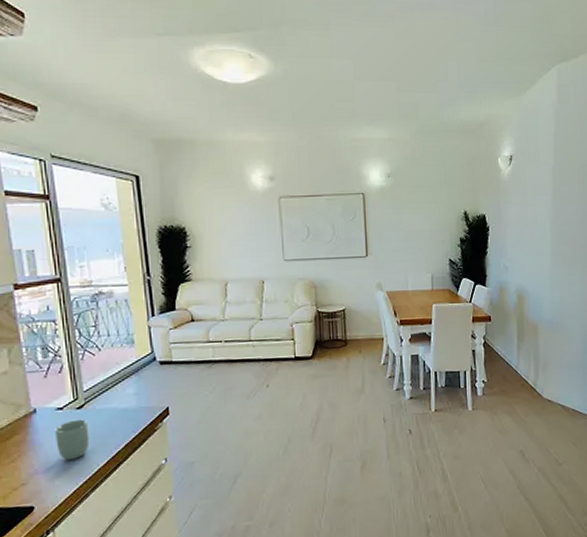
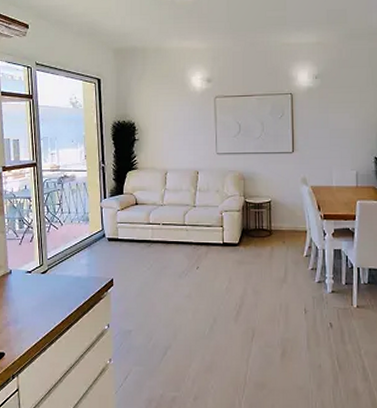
cup: present [55,419,90,460] -> none [24,282,50,316]

